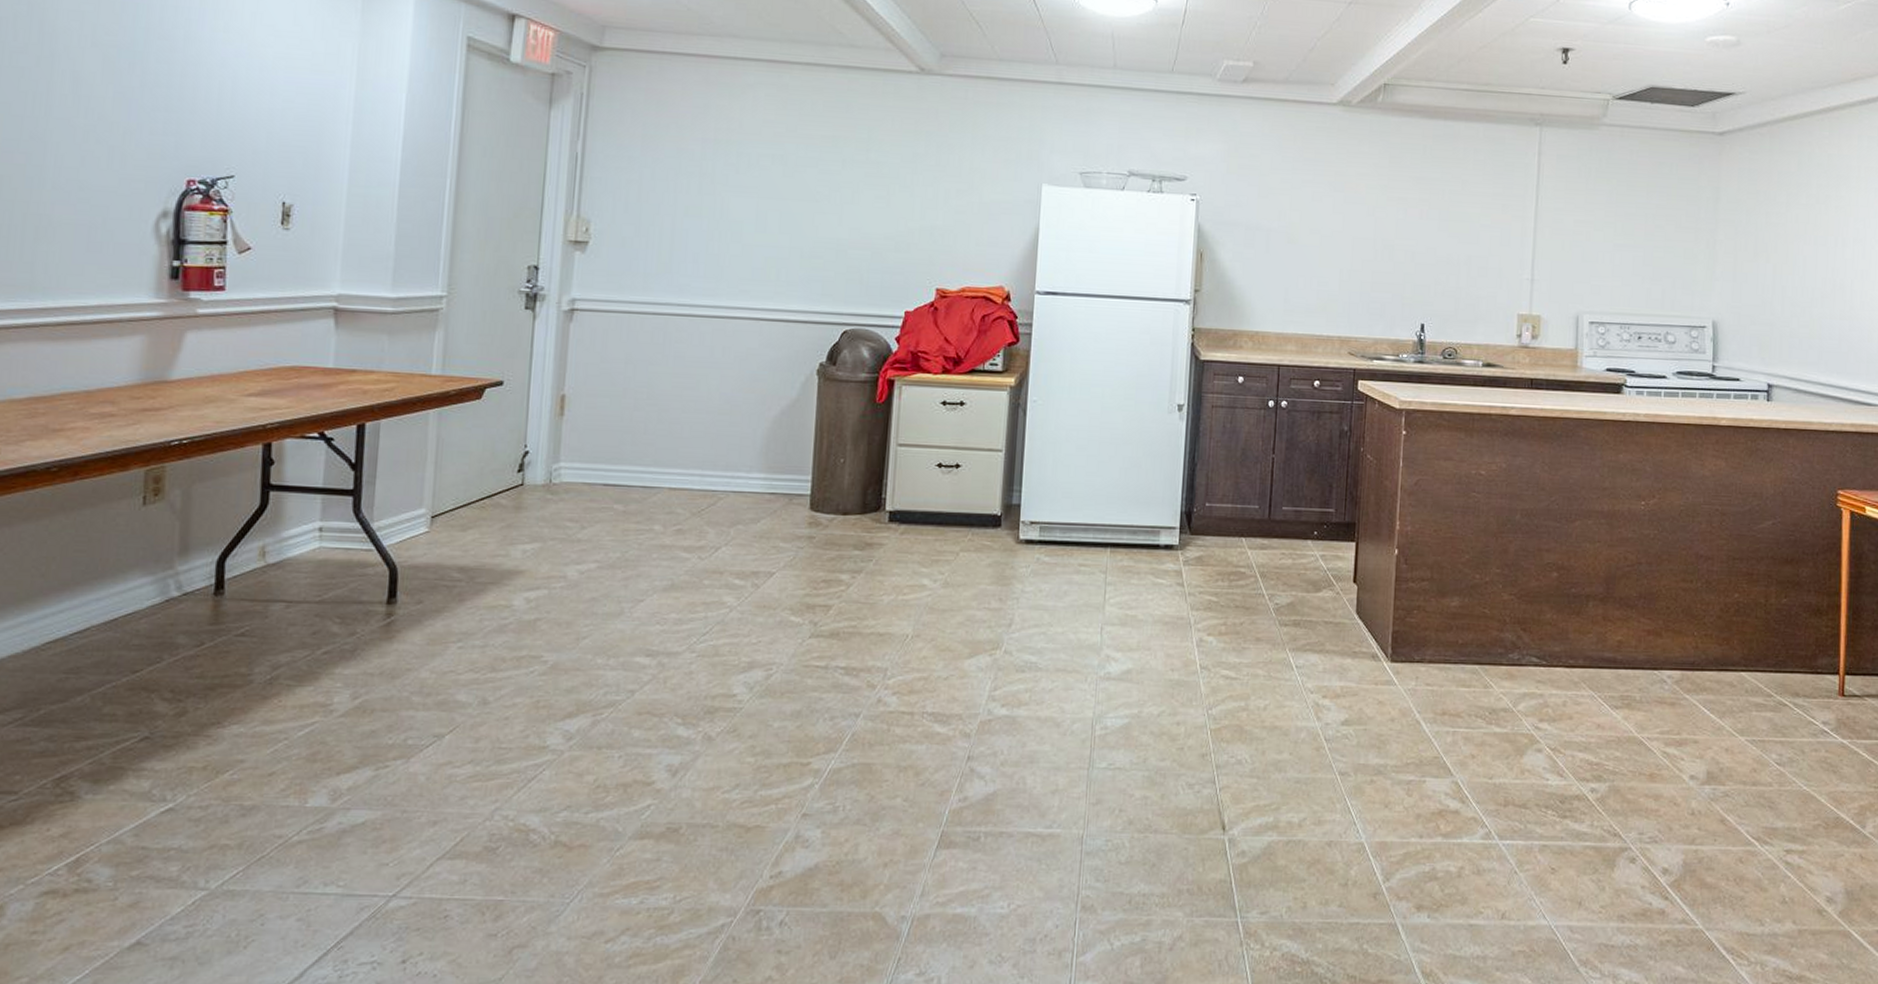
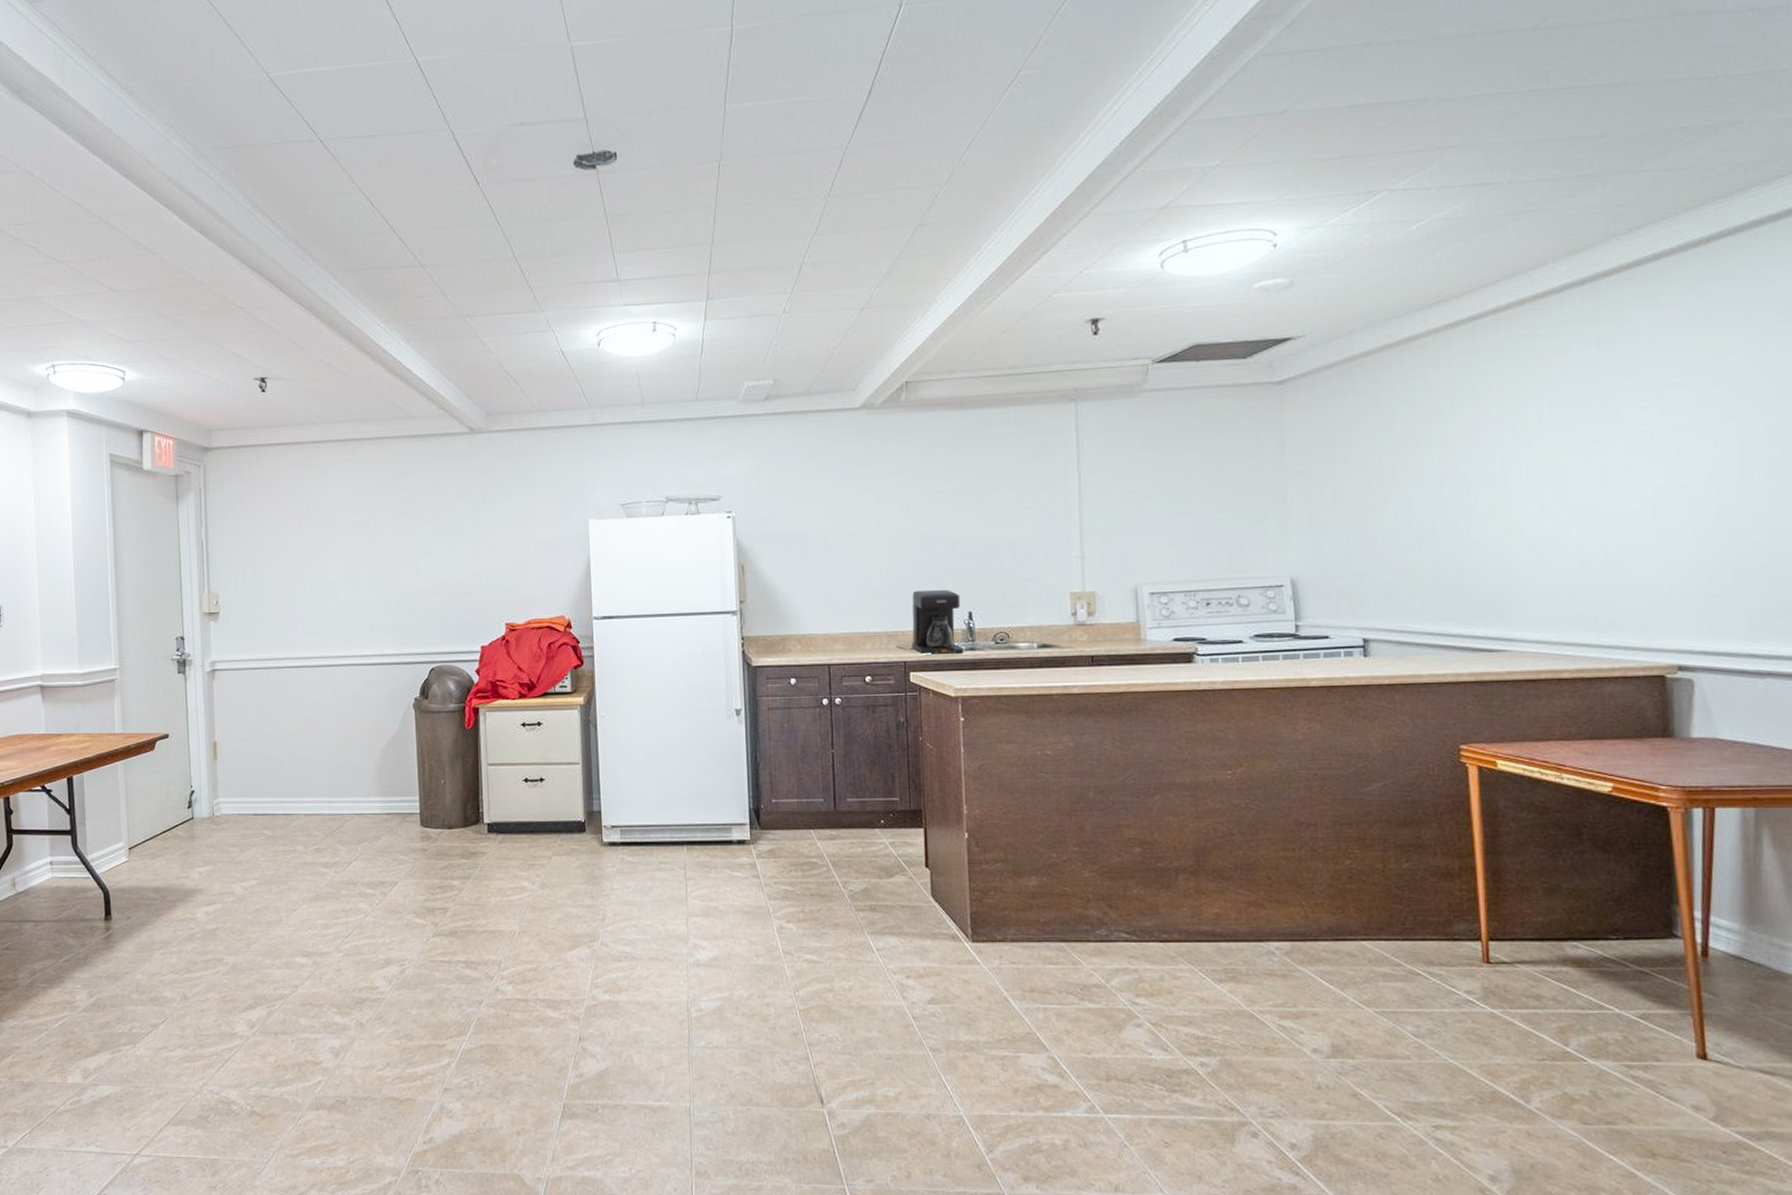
coffee maker: none [1363,297,1415,367] -> present [912,590,964,656]

